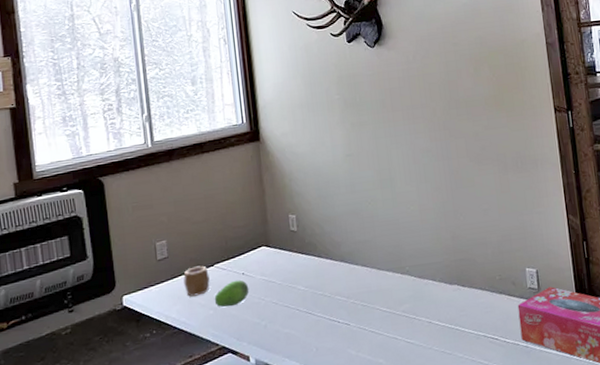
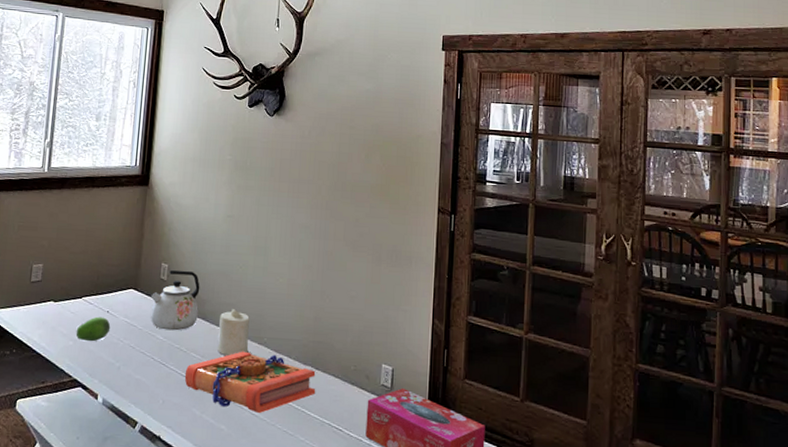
mug: present [183,265,210,297] -> none [51,295,76,325]
kettle: none [285,216,336,280] -> present [150,270,200,331]
book: none [333,281,466,342] -> present [184,351,316,413]
candle: none [358,244,393,292] -> present [217,308,250,355]

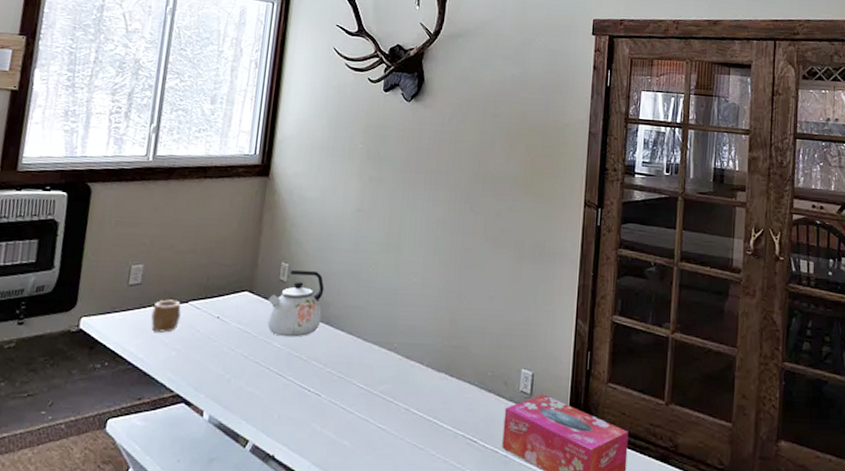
mug: none [51,295,76,325] -> present [151,299,181,333]
fruit: present [75,316,111,342] -> none [179,323,221,352]
book: present [184,351,316,413] -> none [304,358,450,426]
candle: present [217,308,250,355] -> none [342,311,379,363]

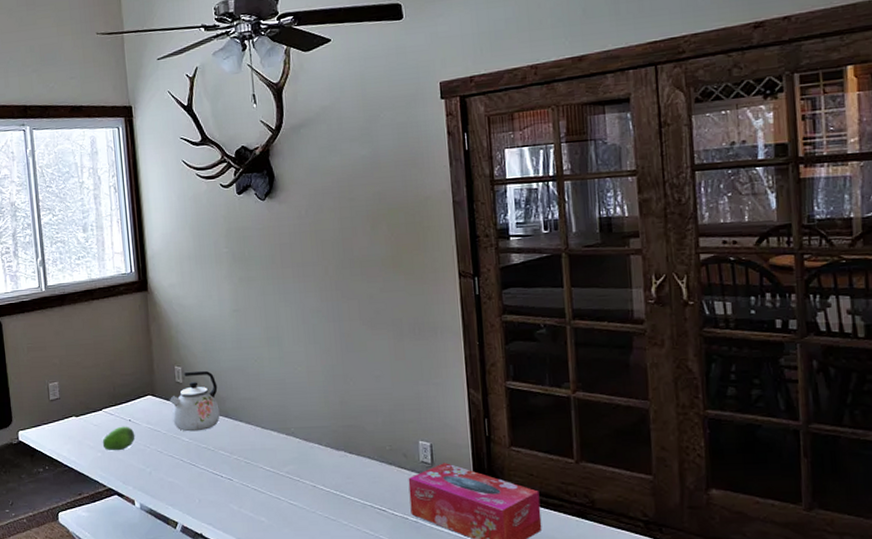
mug: present [151,299,181,333] -> none [74,409,98,438]
fruit: none [179,323,221,352] -> present [102,426,135,451]

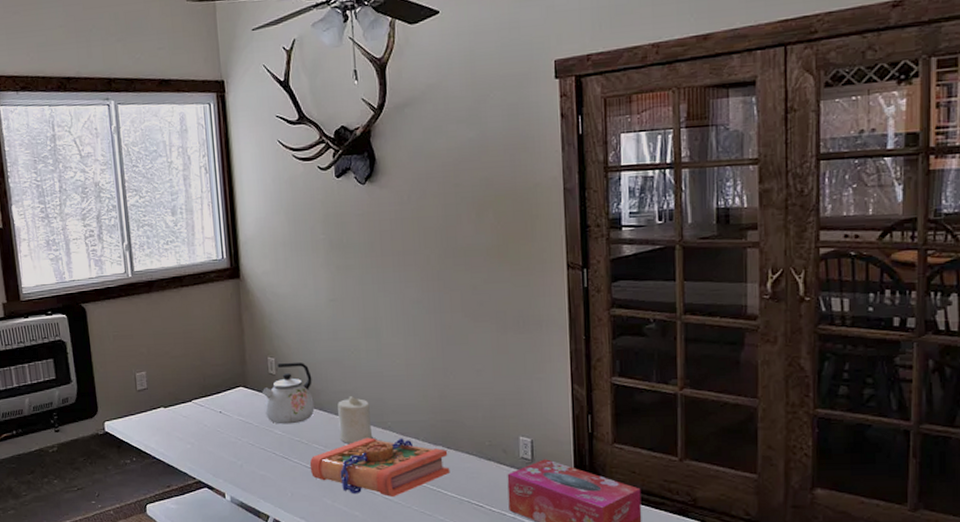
fruit: present [102,426,135,451] -> none [192,418,226,443]
book: none [216,443,353,502] -> present [309,437,450,497]
candle: none [242,402,277,449] -> present [338,395,373,443]

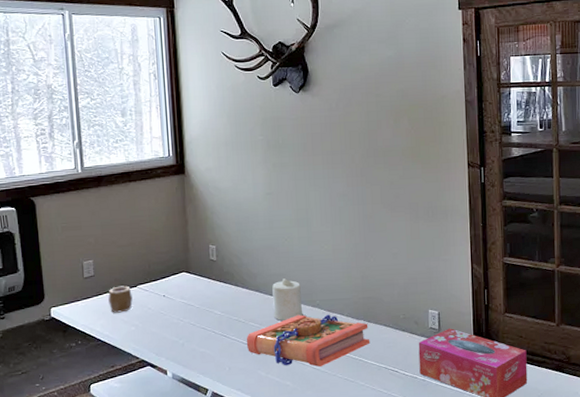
mug: none [162,400,188,429] -> present [108,286,133,313]
kettle: present [262,362,315,425] -> none [204,248,251,306]

